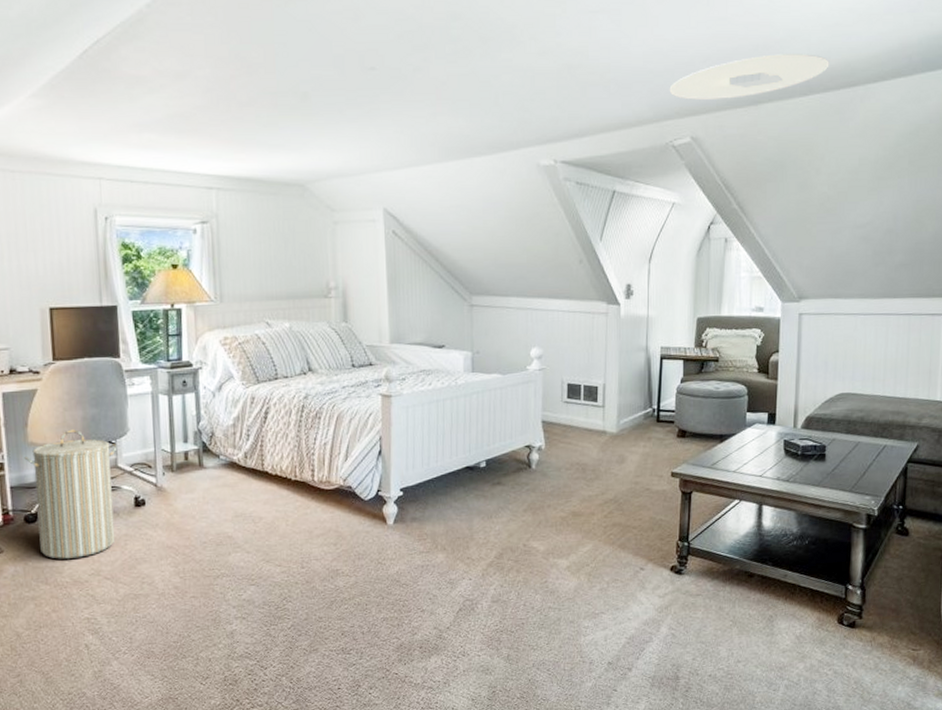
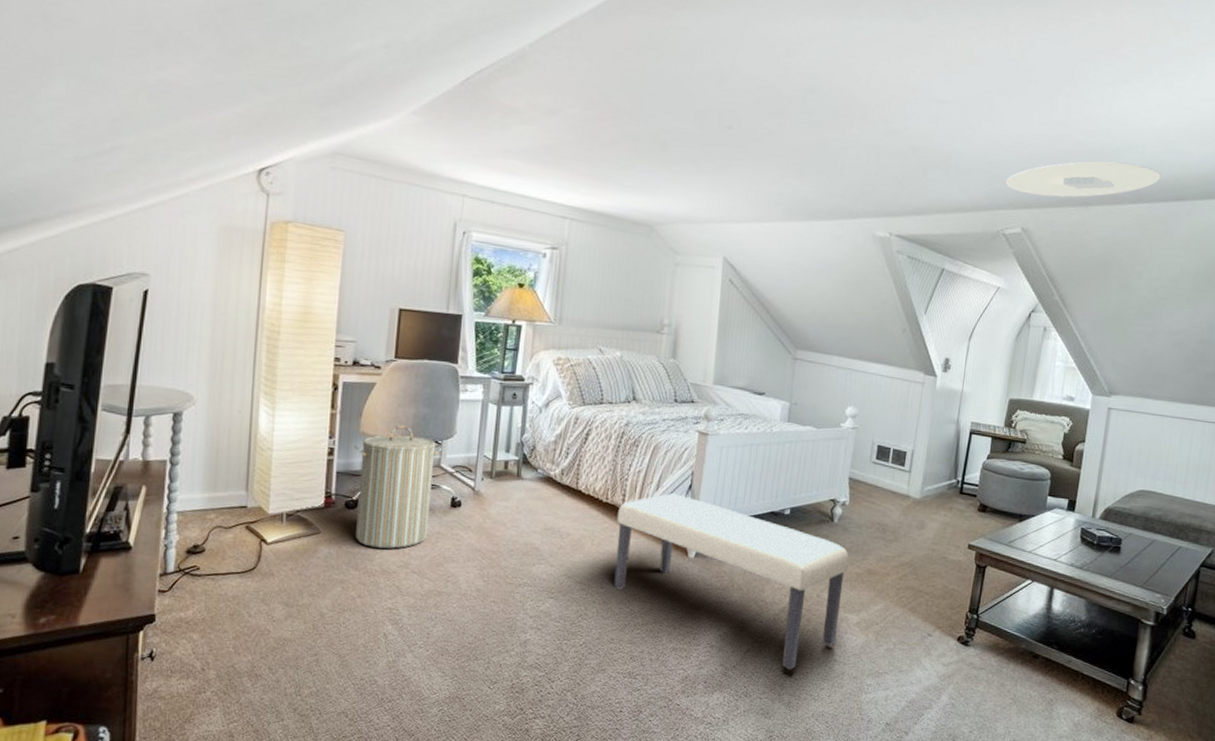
bench: none [308,462,552,623] -> present [613,493,850,670]

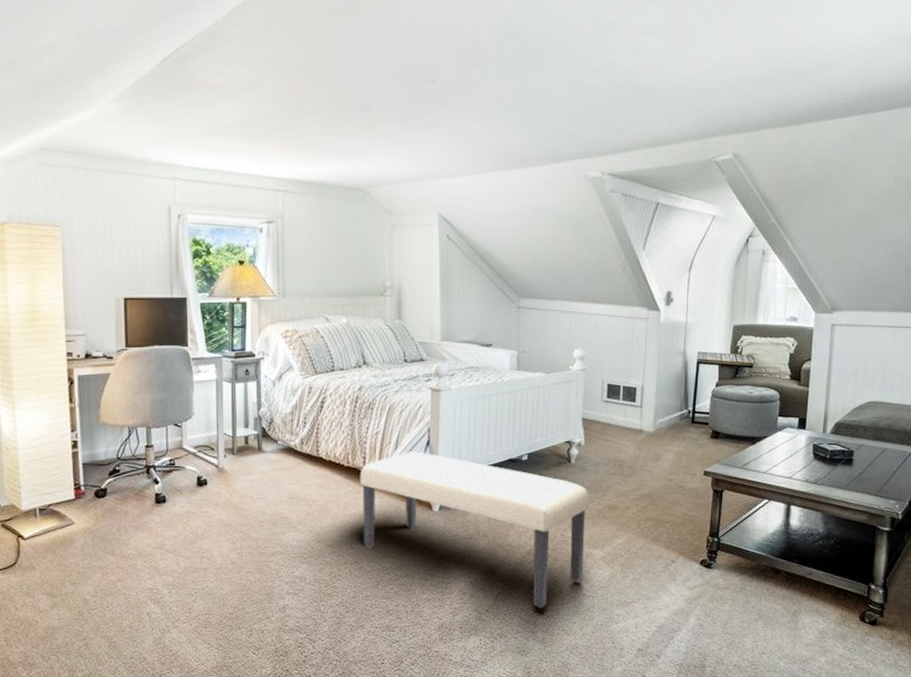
laundry hamper: present [354,425,443,549] -> none [96,412,183,532]
ceiling light: present [1005,161,1161,198] -> none [713,77,869,120]

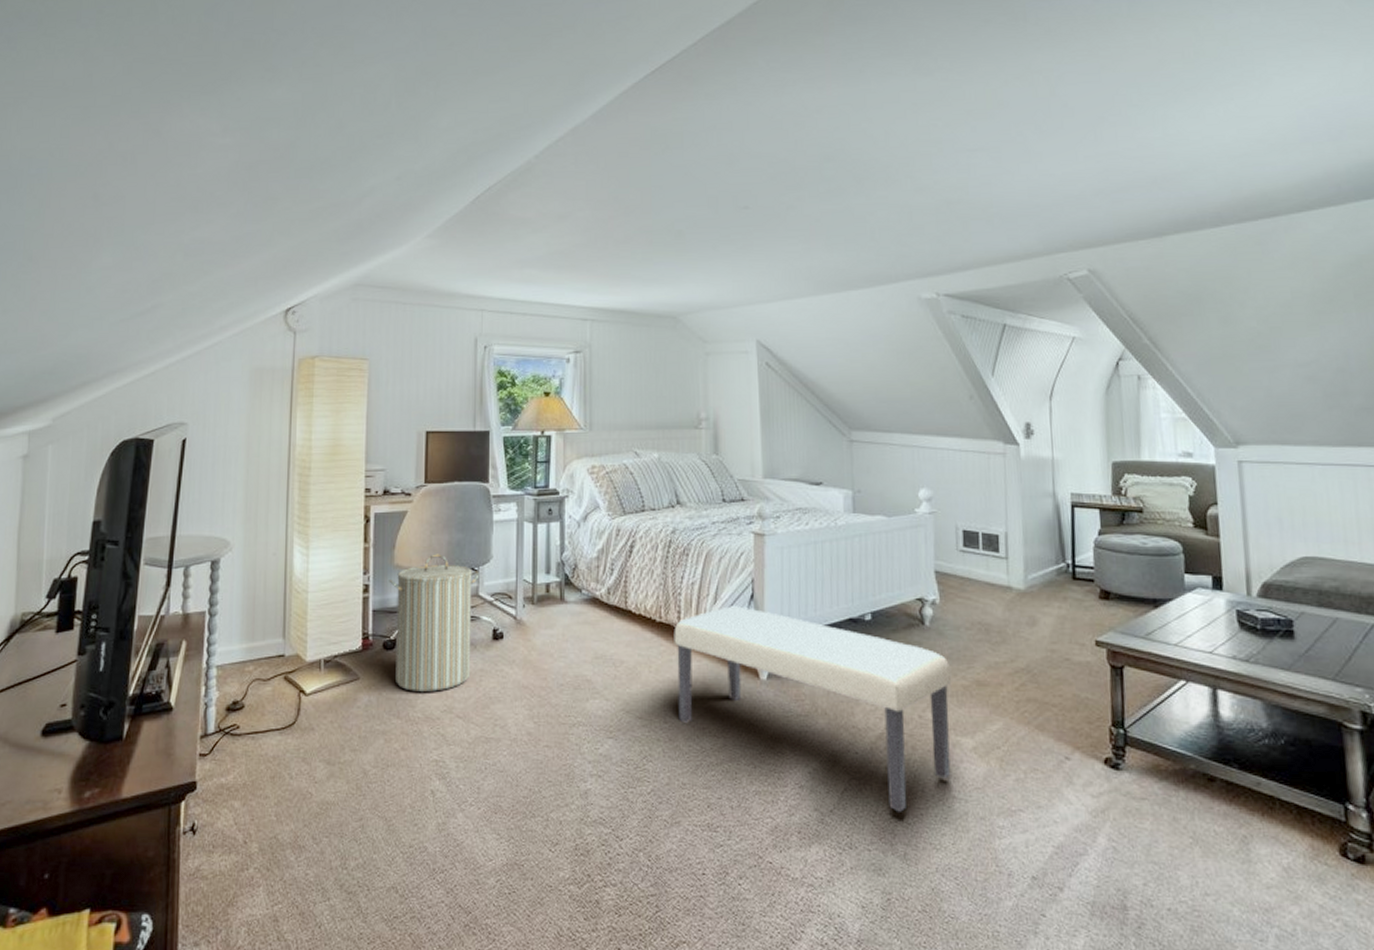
laundry hamper: none [96,412,183,532] -> present [389,554,479,692]

